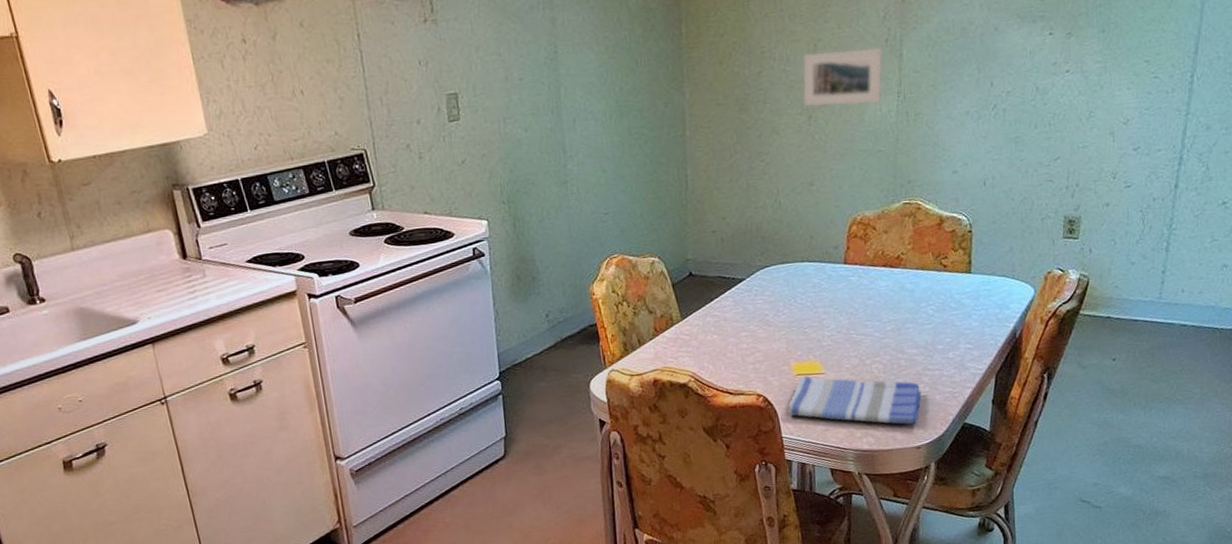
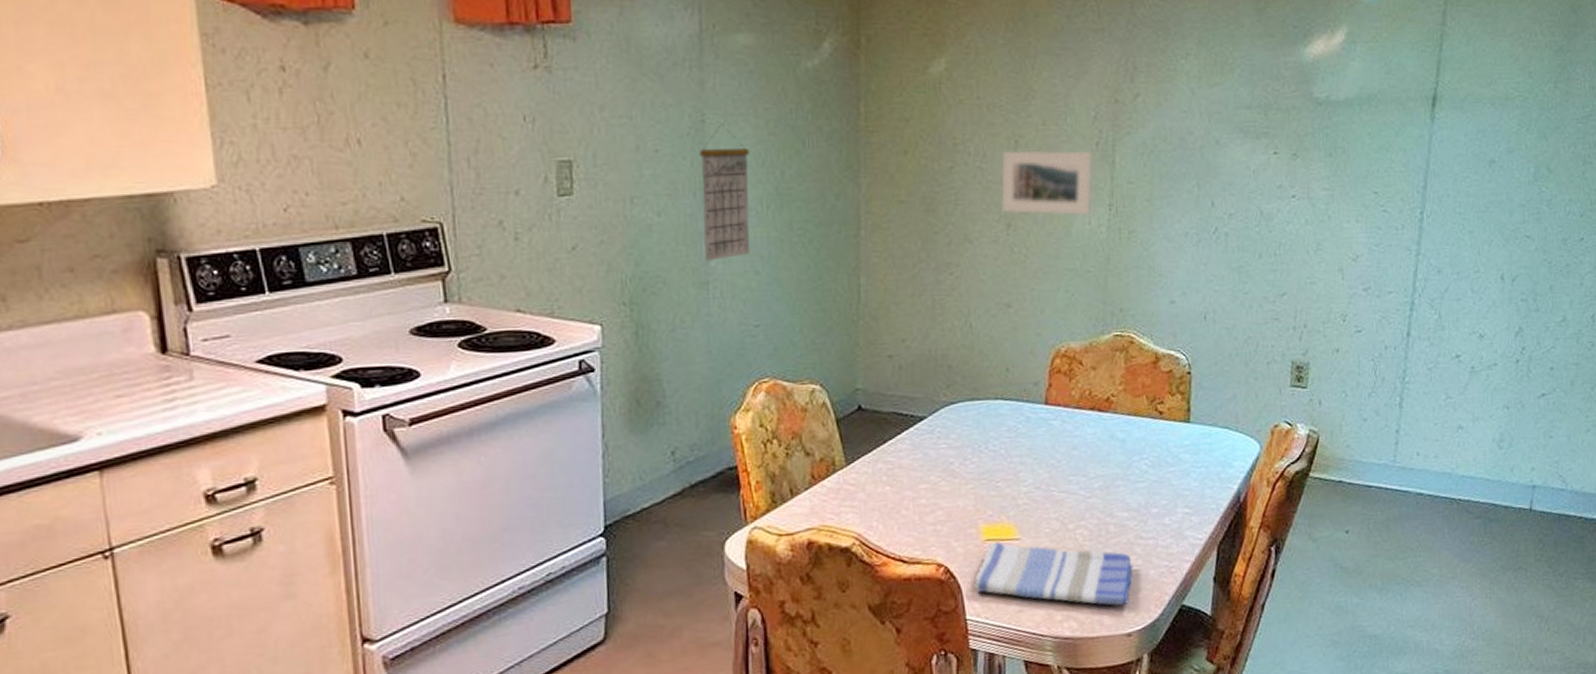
calendar: none [554,52,598,165] -> present [700,123,750,261]

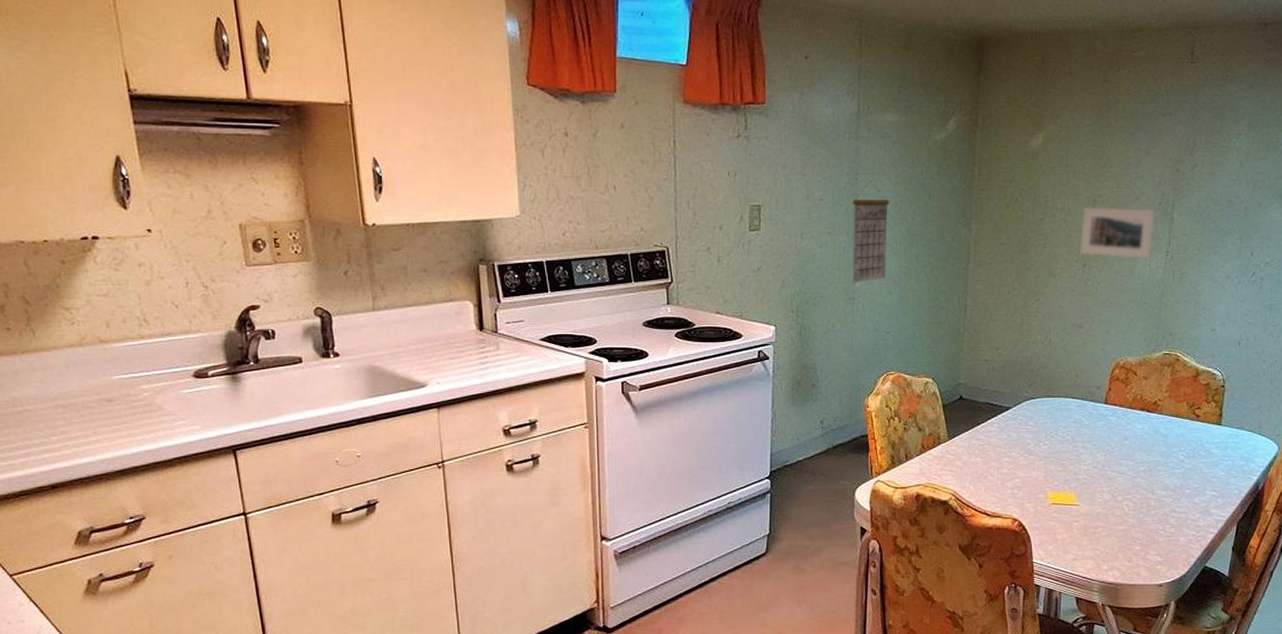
dish towel: present [974,541,1133,606] -> none [1040,506,1167,562]

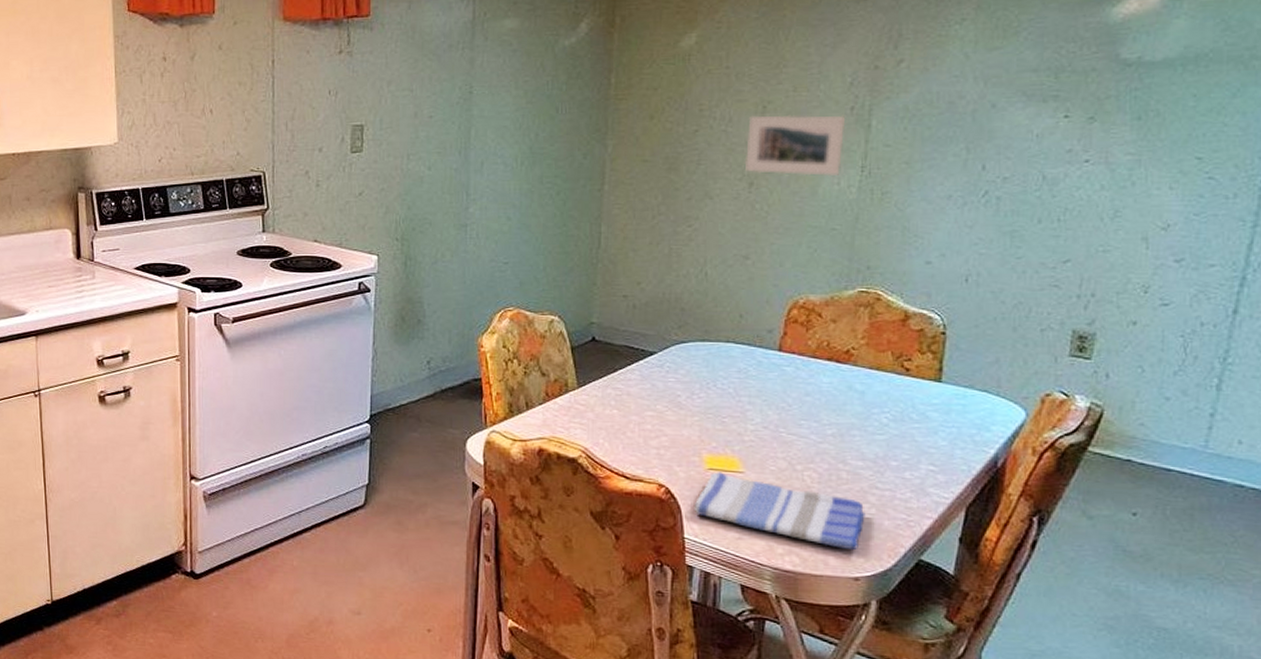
calendar: present [852,180,889,282] -> none [465,94,508,207]
dish towel: none [1040,506,1167,562] -> present [694,472,865,549]

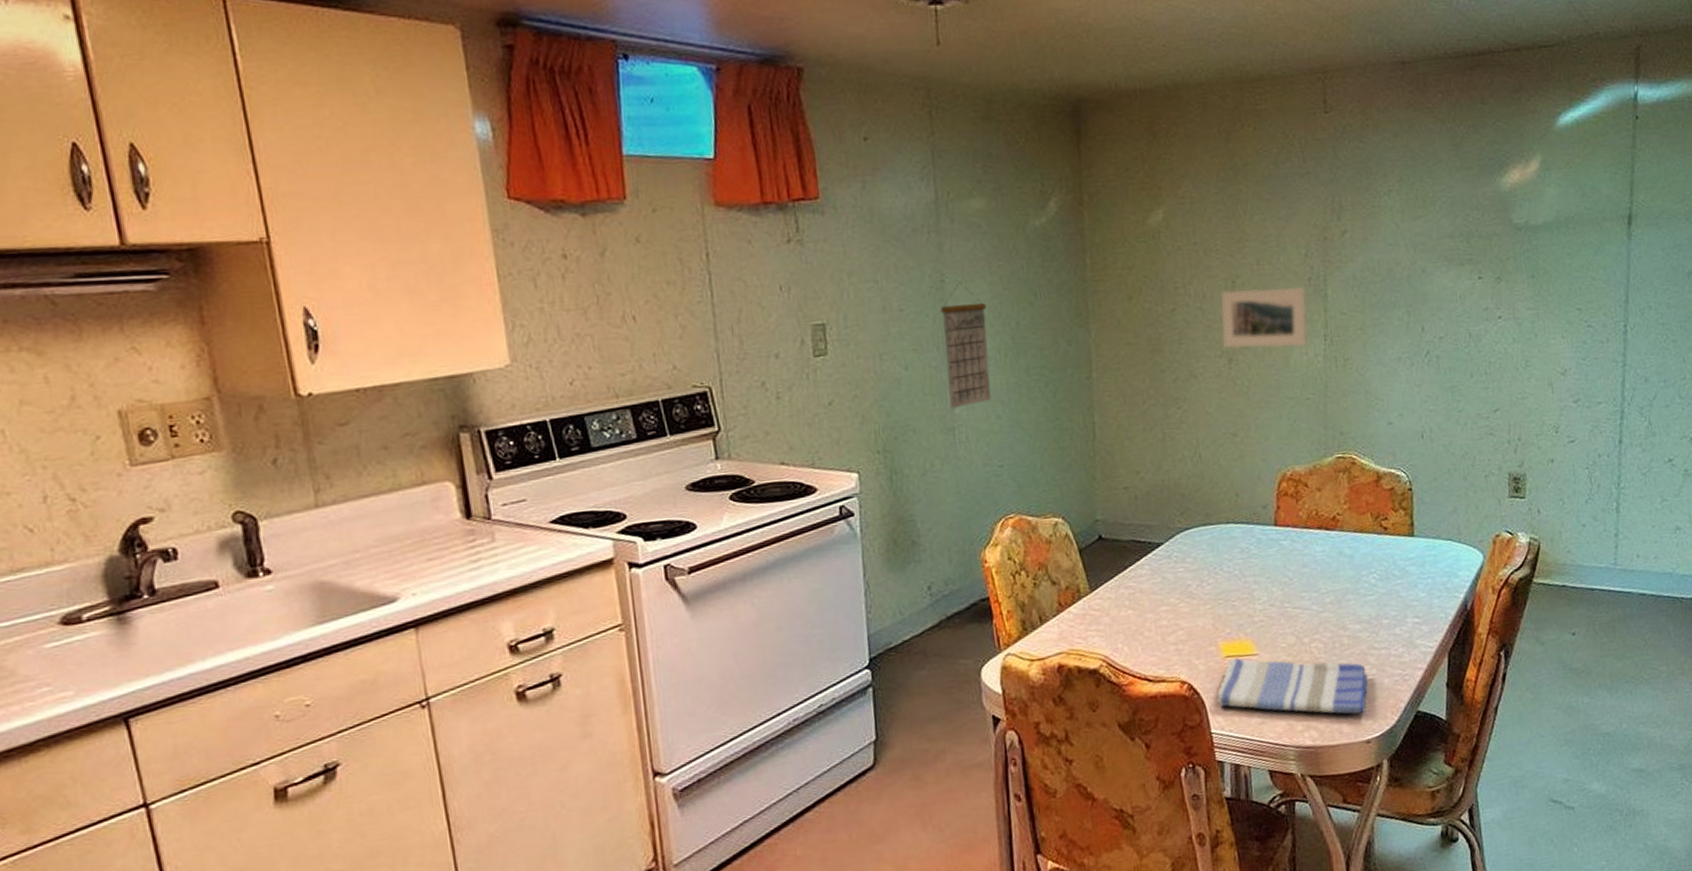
calendar: none [465,94,508,207] -> present [941,281,991,409]

